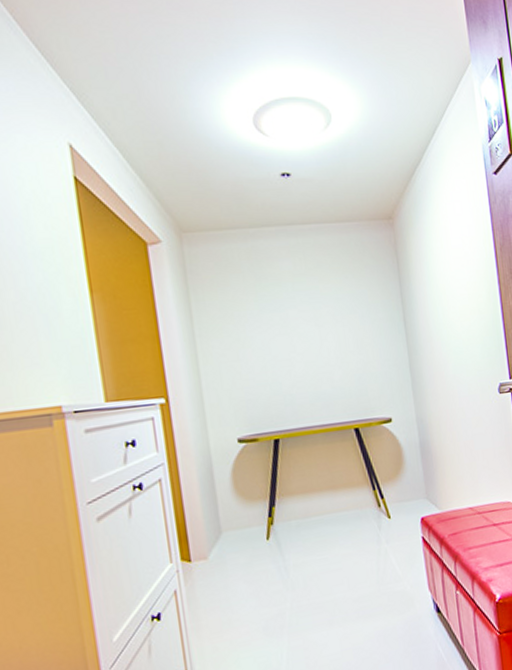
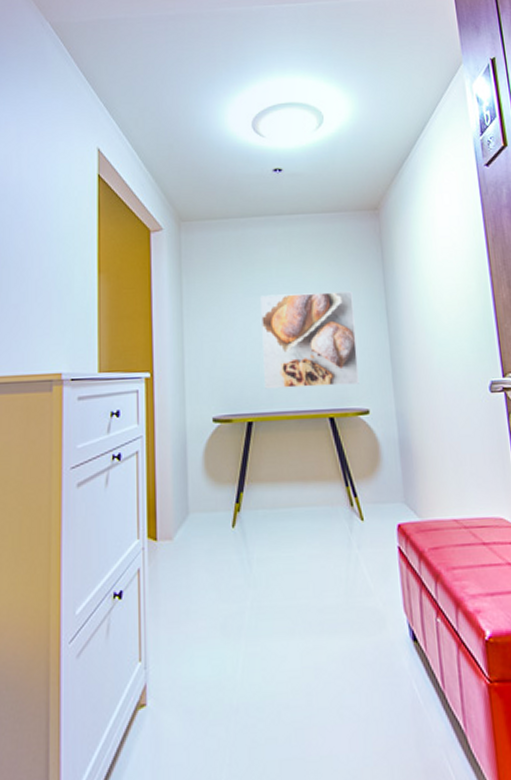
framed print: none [277,304,381,406] -> present [260,291,359,389]

